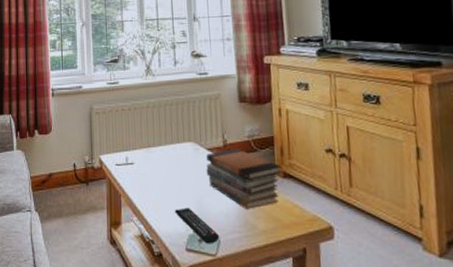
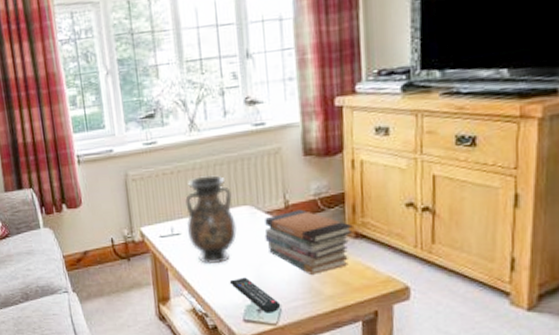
vase: none [139,114,182,194] -> present [185,175,237,265]

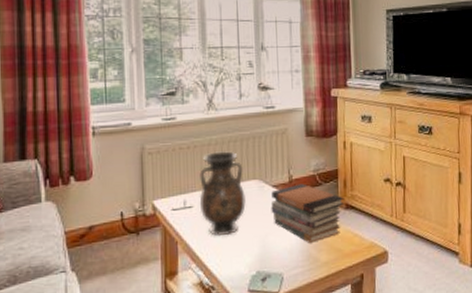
remote control: present [229,277,281,313] -> none [236,248,283,282]

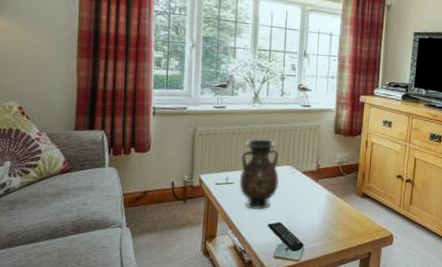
remote control: none [236,248,283,282] -> present [267,222,304,252]
book stack: present [271,183,345,243] -> none [299,172,362,222]

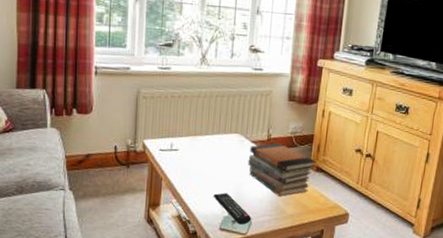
vase: present [239,139,279,210] -> none [184,103,227,180]
book stack: none [299,172,362,222] -> present [248,143,316,196]

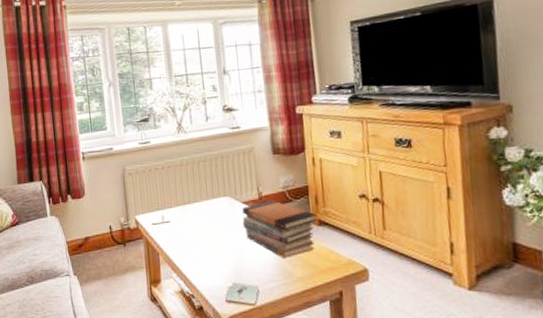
remote control: present [213,193,252,225] -> none [213,261,259,294]

